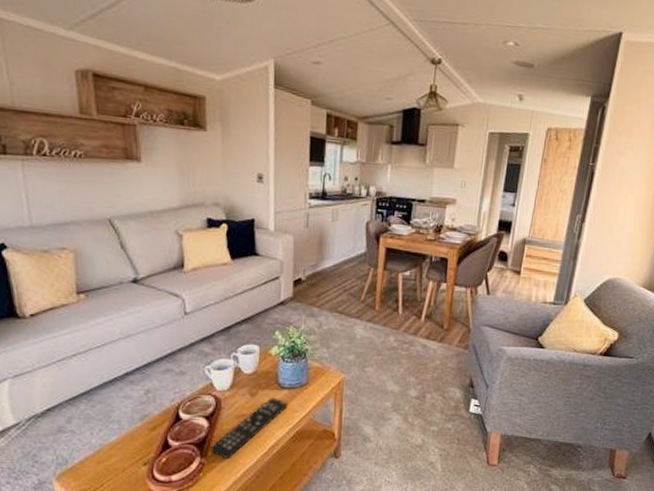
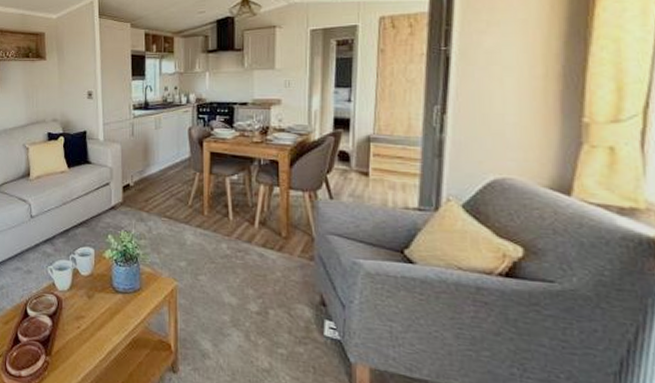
remote control: present [211,397,288,460] -> none [54,301,122,361]

